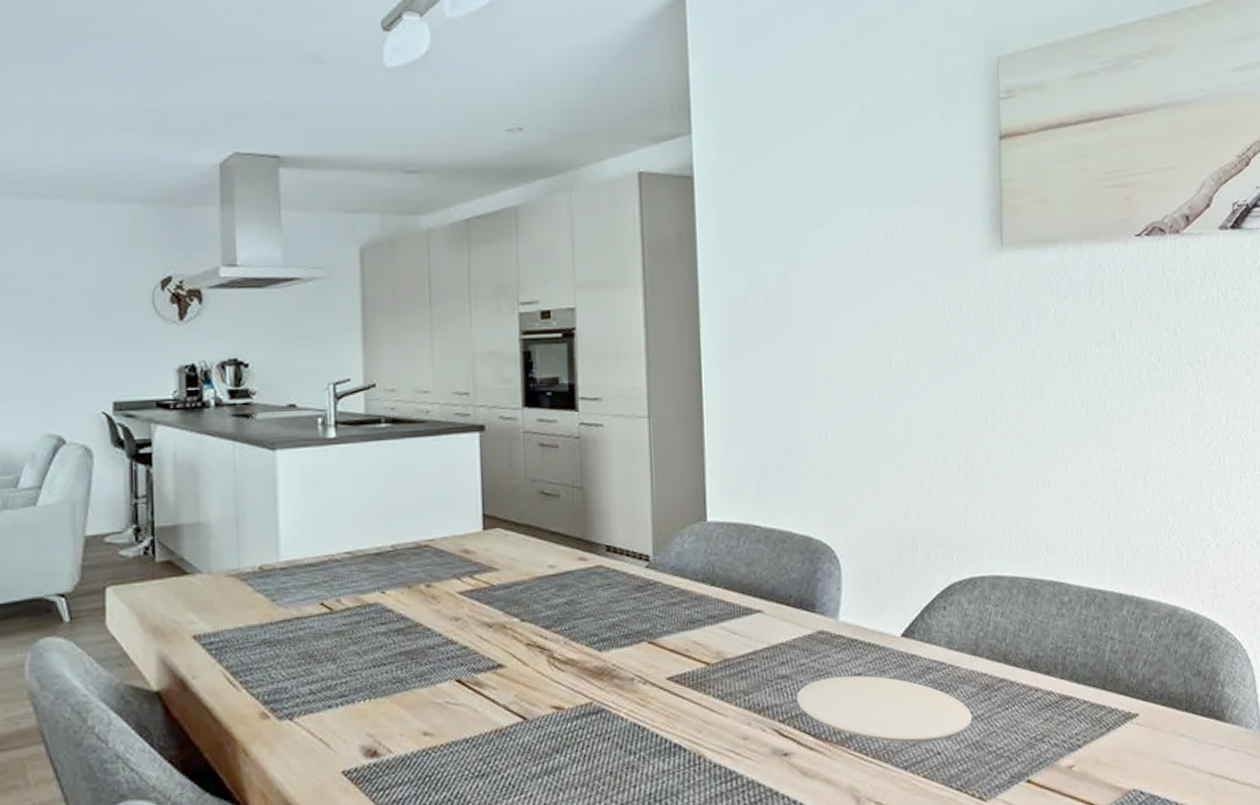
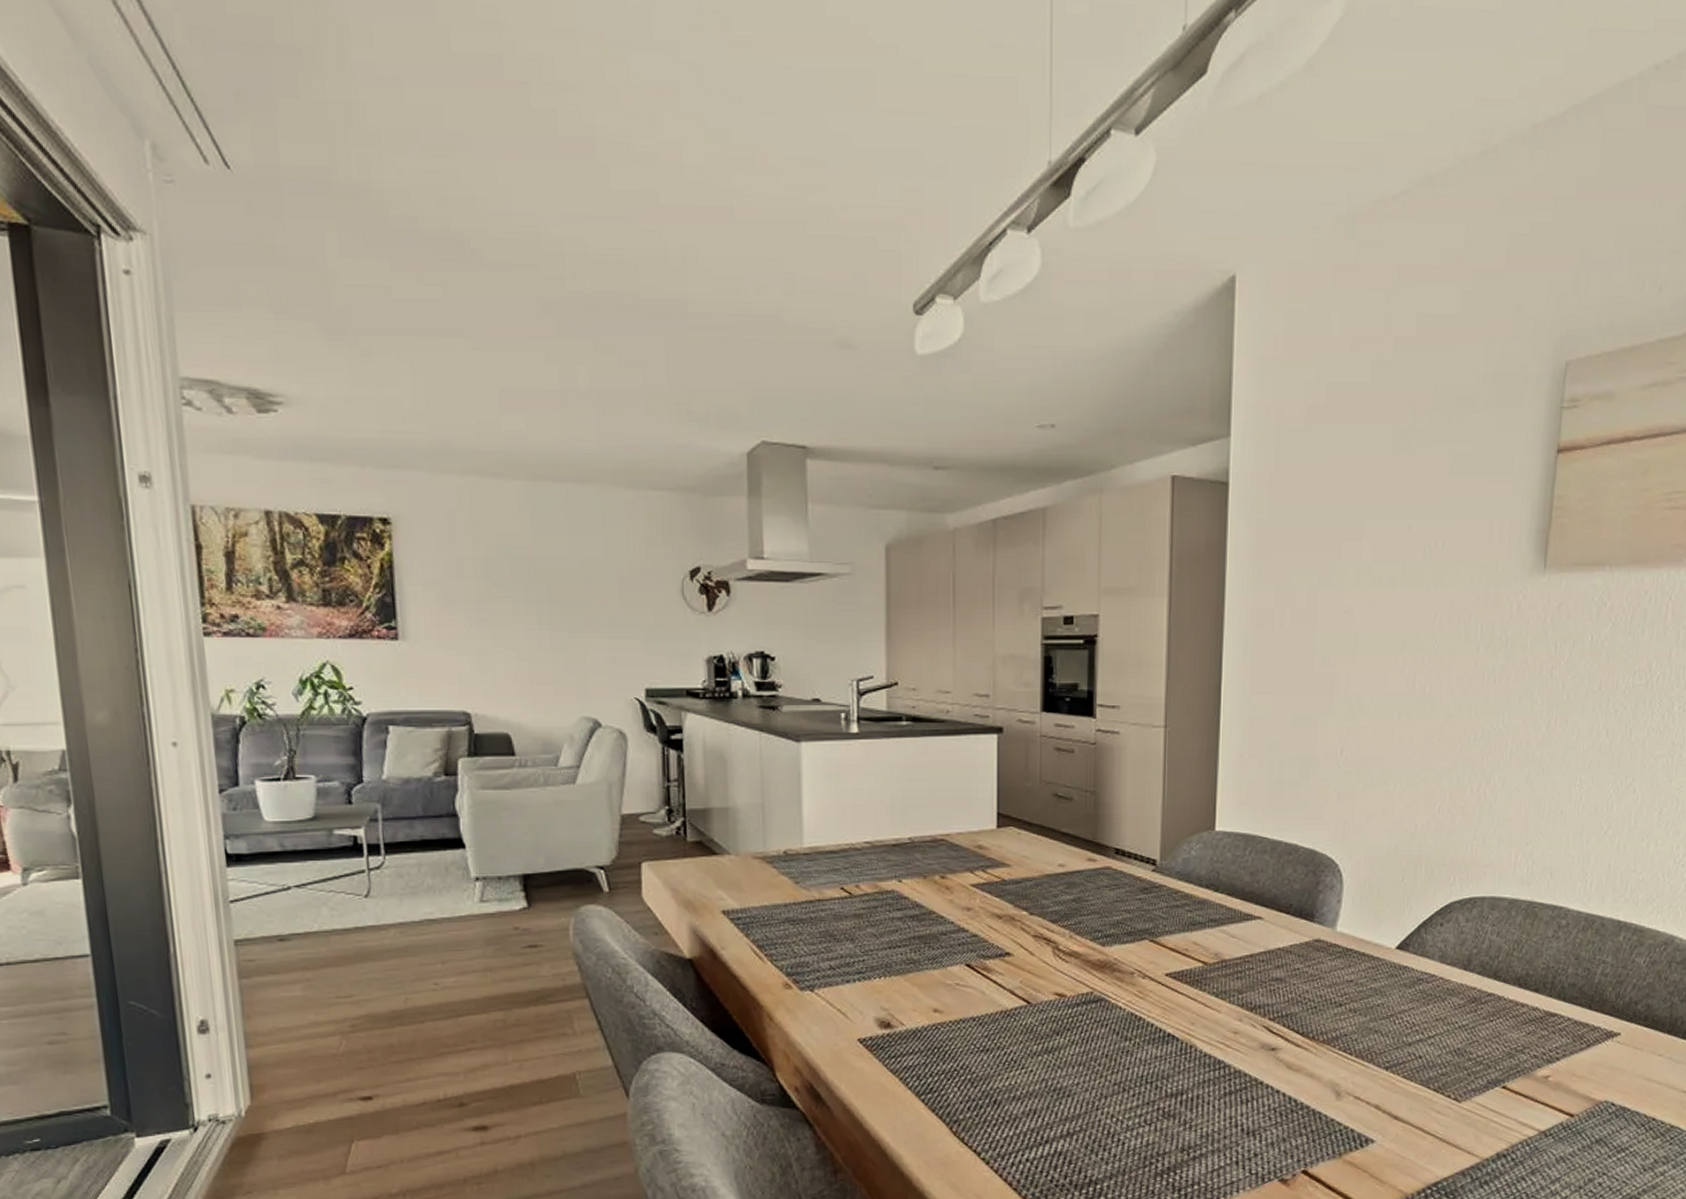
plate: present [796,675,973,743] -> none [1288,982,1457,1046]

